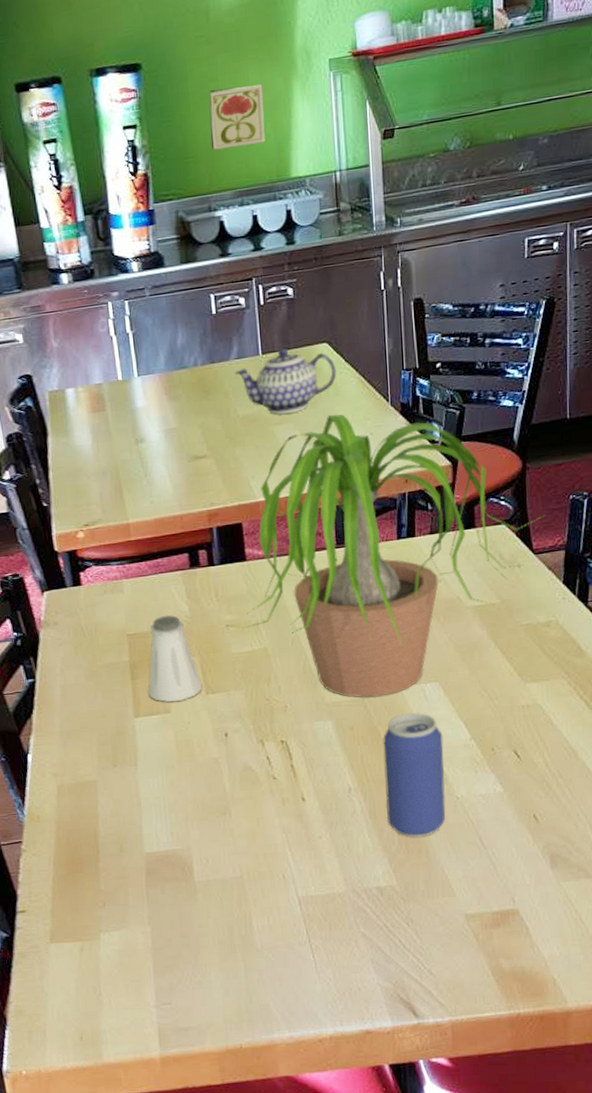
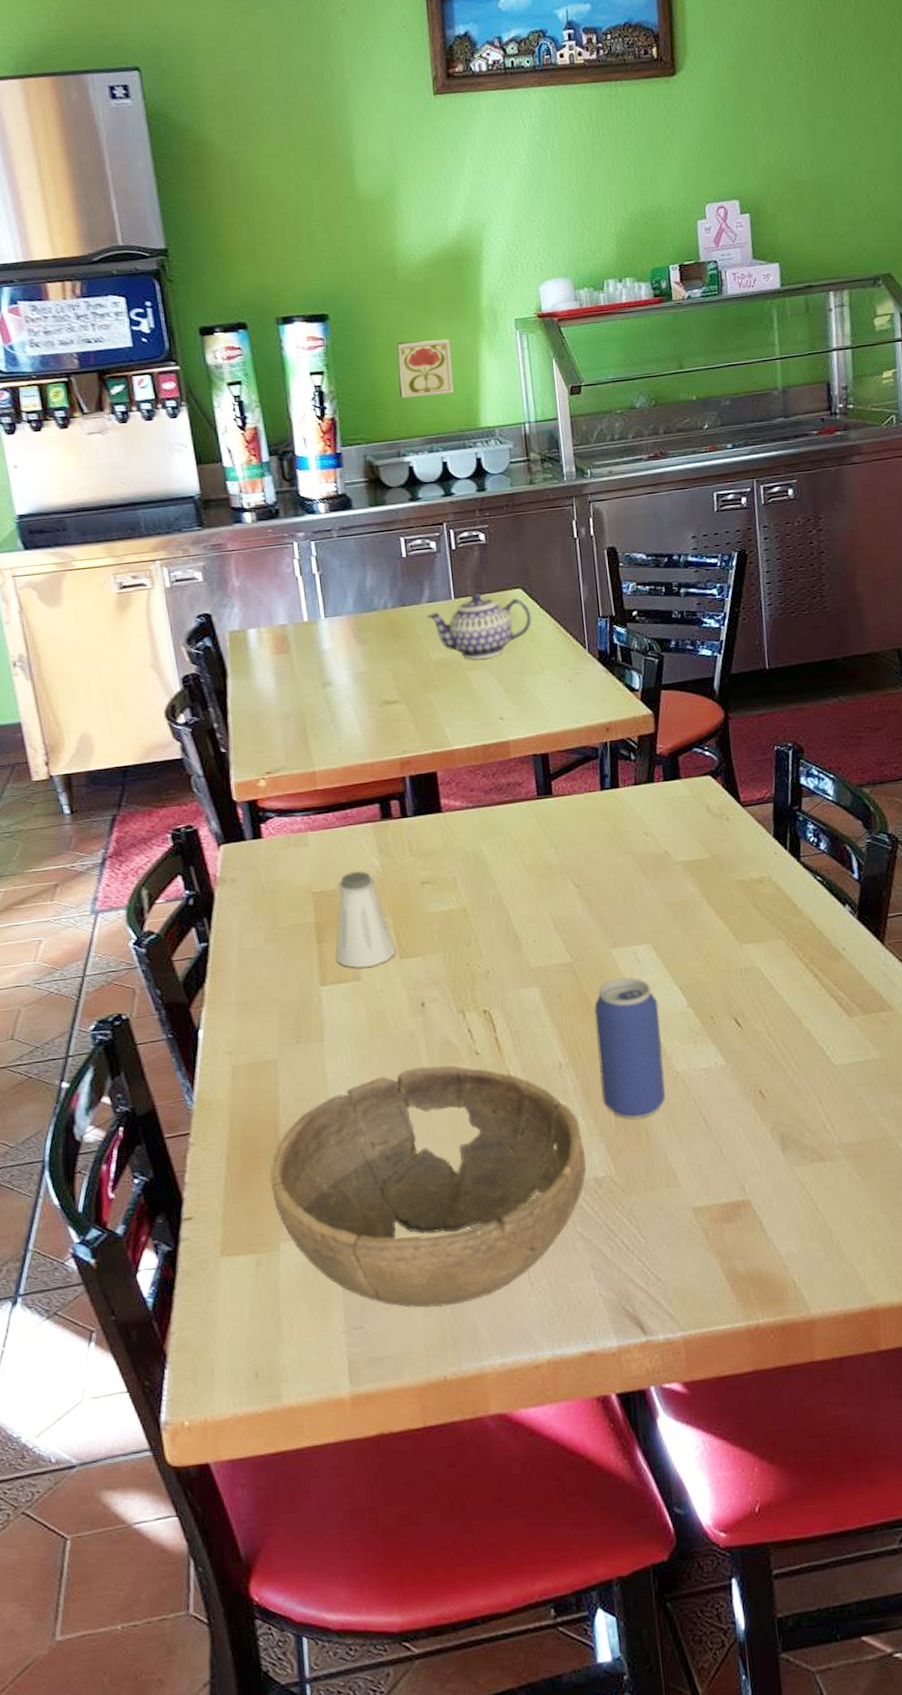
bowl: none [91,788,370,990] -> present [269,1065,586,1308]
potted plant: present [242,414,542,698] -> none [438,660,747,962]

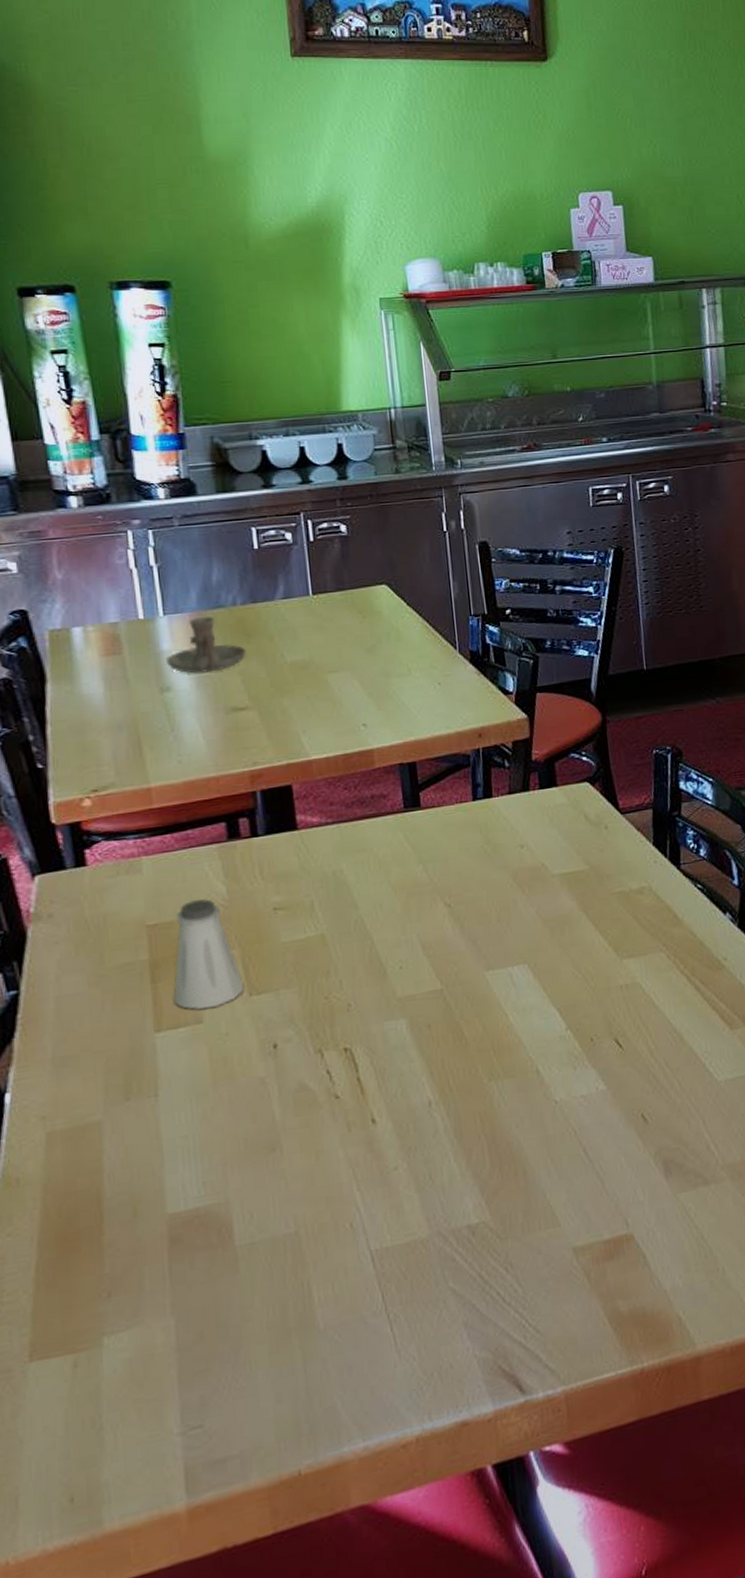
bowl: present [269,1065,586,1308] -> none [91,1113,459,1396]
candle holder: none [328,619,396,670] -> present [167,617,246,674]
decorative tile: present [397,339,454,399] -> none [249,315,312,377]
teapot: present [426,592,532,660] -> none [280,588,398,662]
beverage can: present [594,978,665,1119] -> none [466,1002,543,1157]

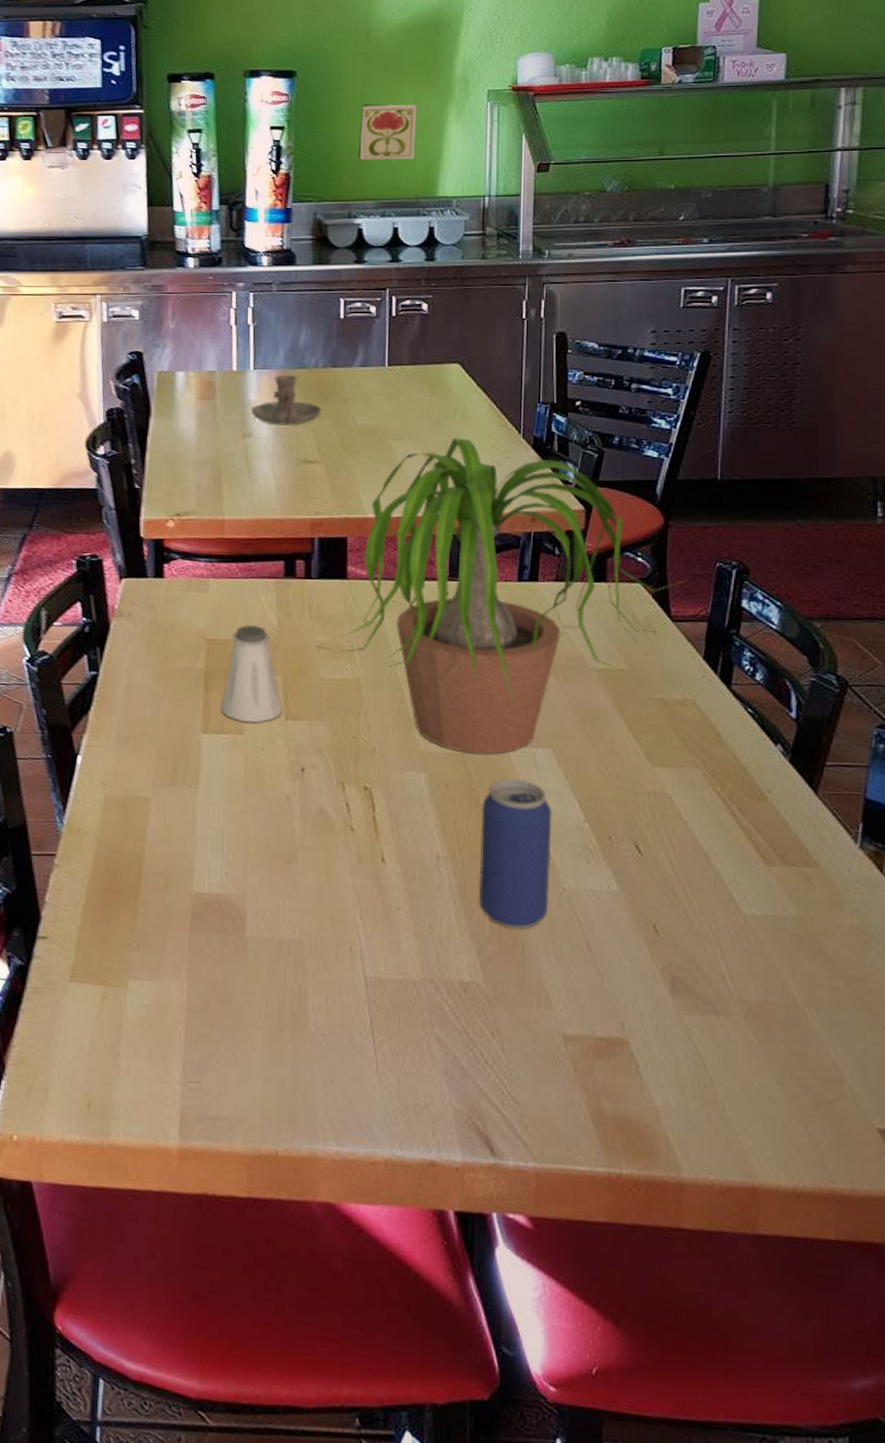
decorative tile: none [249,315,312,377] -> present [358,104,417,160]
potted plant: none [293,662,626,989] -> present [334,438,683,755]
beverage can: none [466,1002,543,1157] -> present [478,779,552,929]

